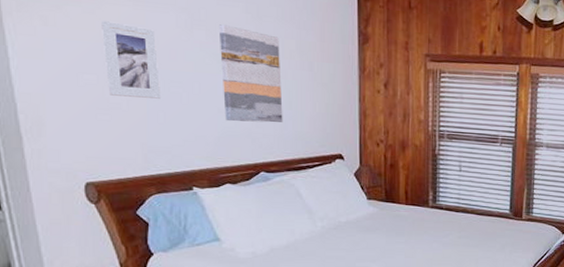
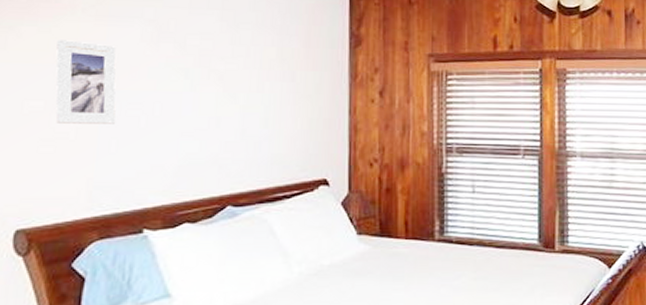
wall art: present [218,24,283,123] -> none [188,35,258,145]

